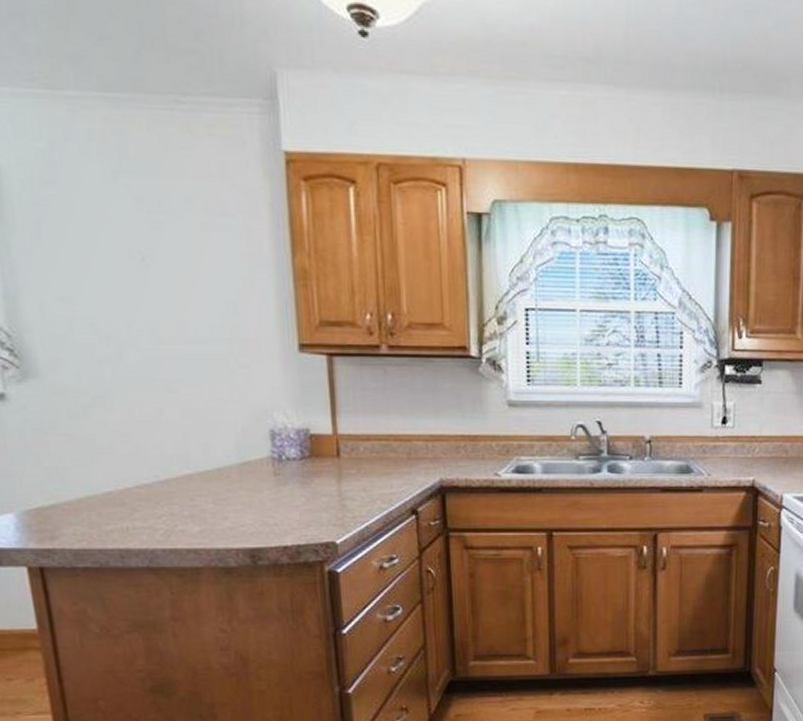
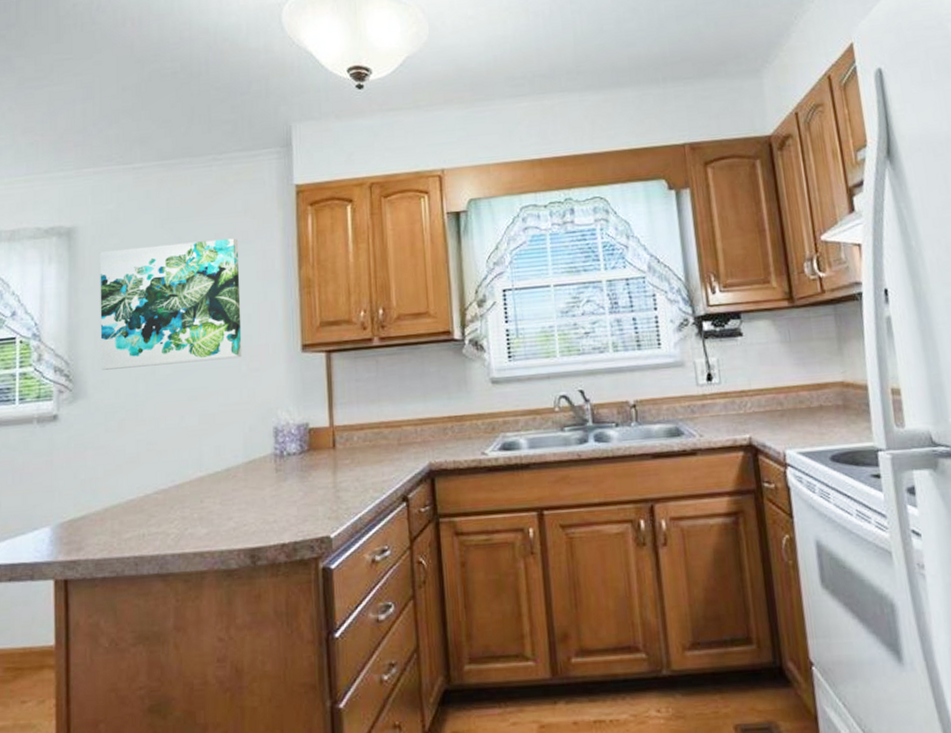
wall art: none [33,201,229,351] -> present [100,238,242,370]

